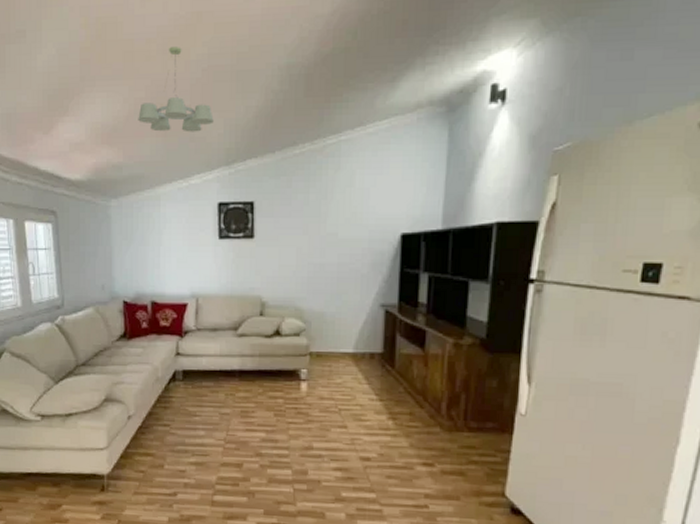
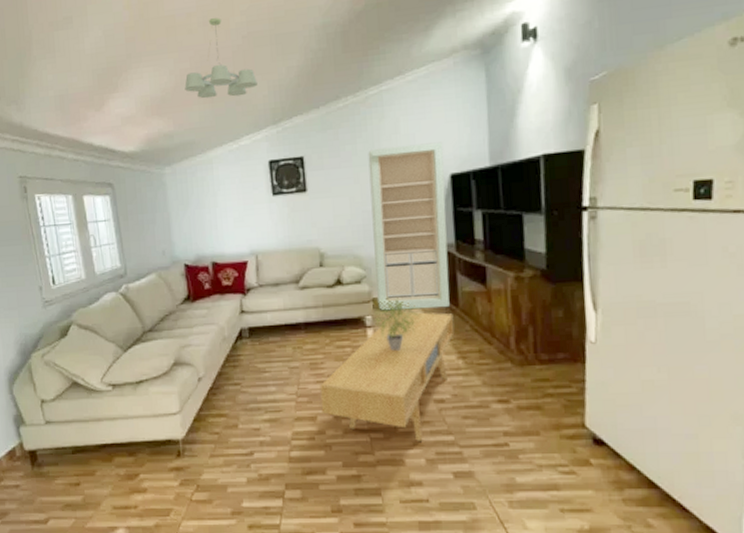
tv console: none [248,368,388,497] -> present [320,311,455,442]
potted plant: none [309,352,357,406] -> present [373,297,422,351]
storage cabinet: none [313,199,397,368] -> present [368,142,450,310]

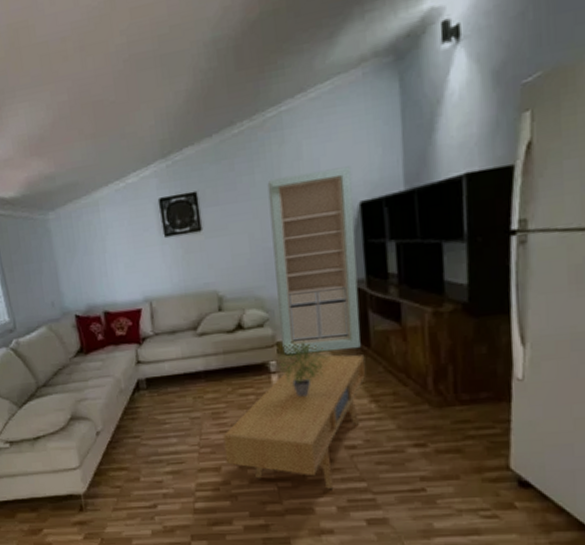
ceiling light fixture: present [184,18,258,99] -> none [63,40,143,134]

